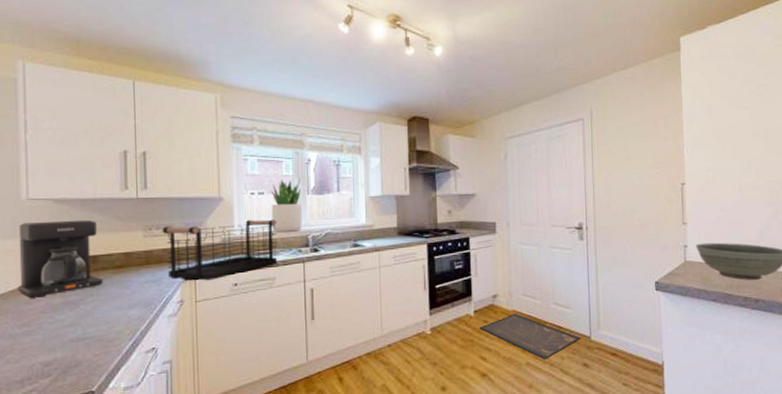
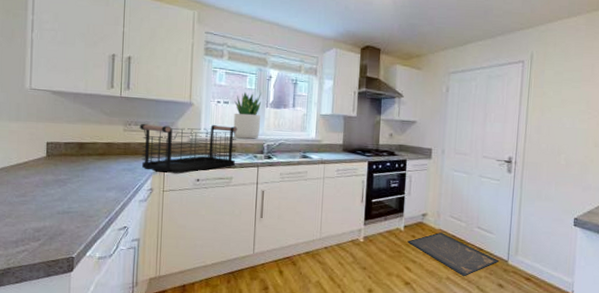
coffee maker: present [17,219,103,298] -> none [17,109,88,173]

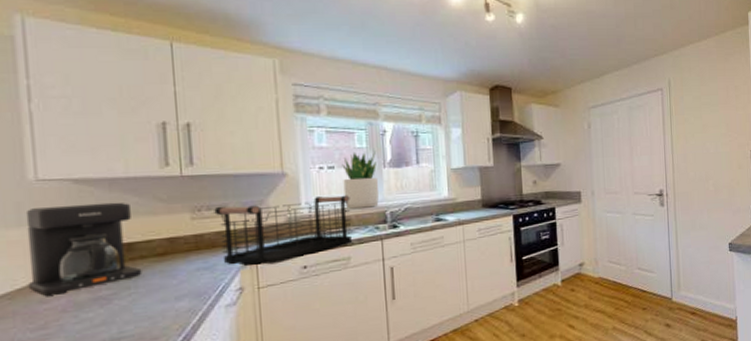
coffee maker: none [17,109,88,173] -> present [25,202,142,296]
doormat: present [407,233,499,276] -> none [567,281,663,323]

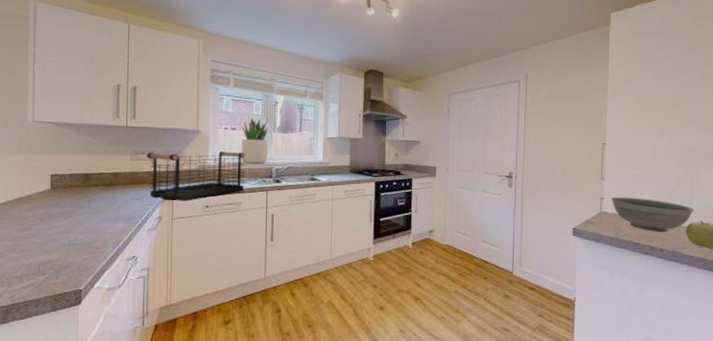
coffee maker: present [25,202,142,296] -> none [21,141,94,206]

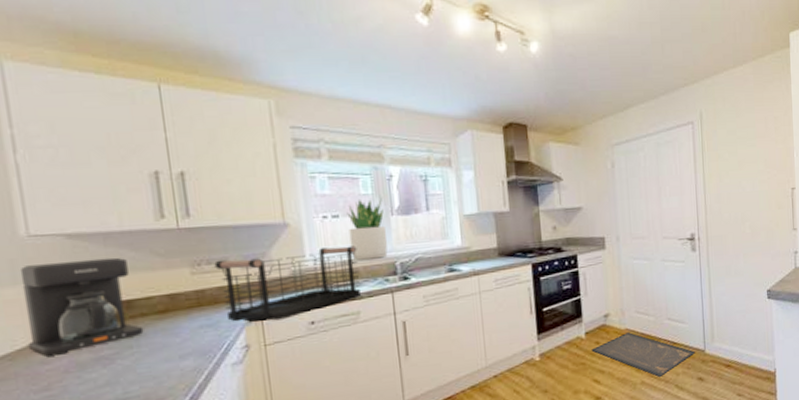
coffee maker: none [21,141,94,206] -> present [19,257,144,357]
doormat: none [416,248,504,289] -> present [591,332,695,377]

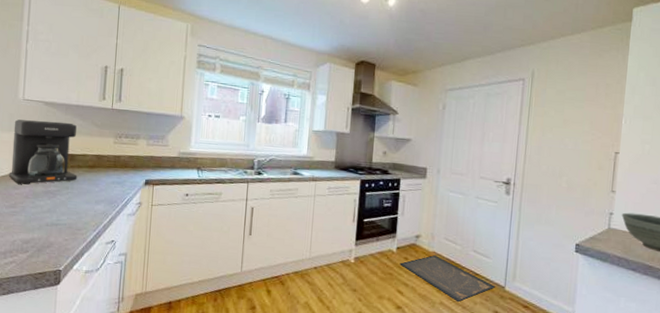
dish rack: present [214,245,361,322] -> none [130,136,228,189]
planter: present [347,198,388,261] -> none [224,105,253,155]

